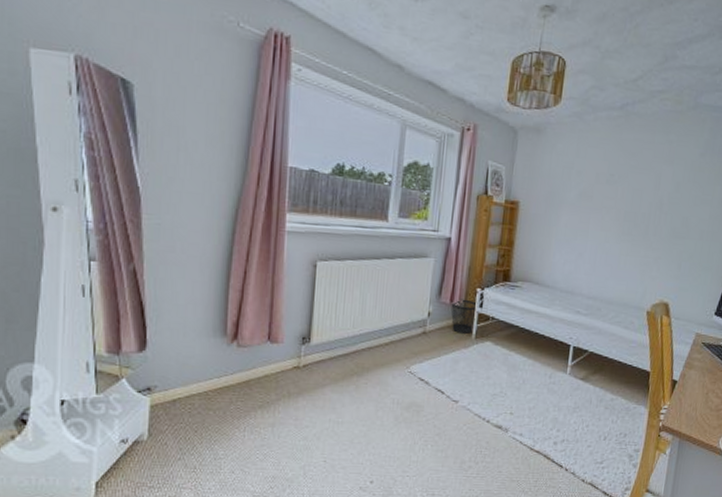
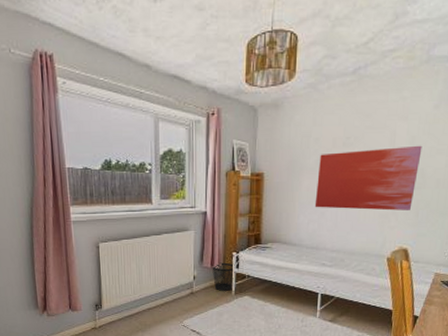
wall art: none [572,189,687,261] -> present [314,145,422,211]

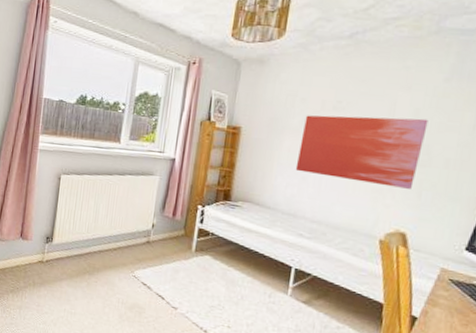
wastebasket: present [212,262,235,291] -> none [173,214,199,247]

